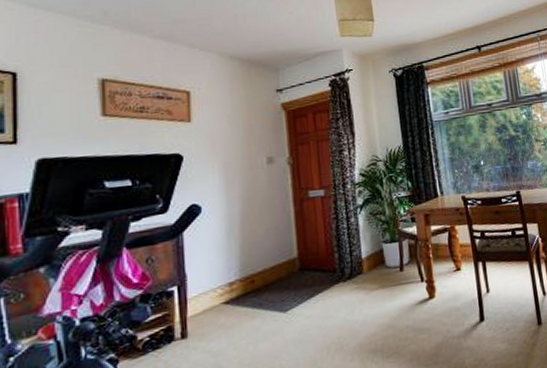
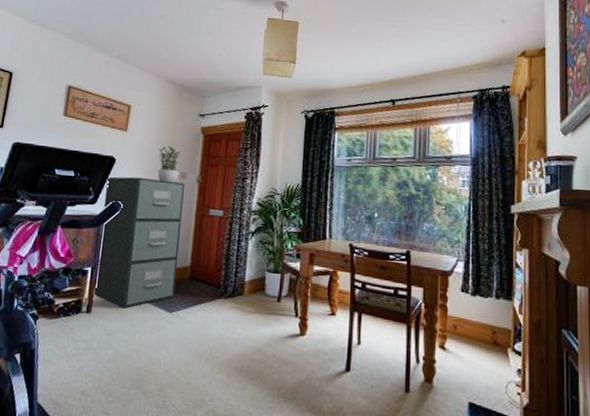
filing cabinet: none [176,168,286,322] -> present [94,176,185,308]
potted plant: none [235,130,266,171] -> present [157,146,180,183]

